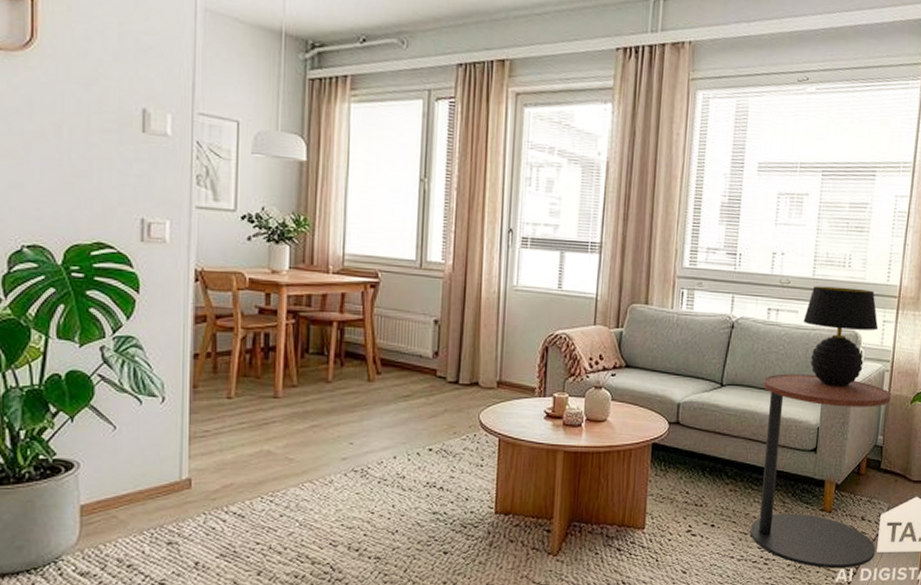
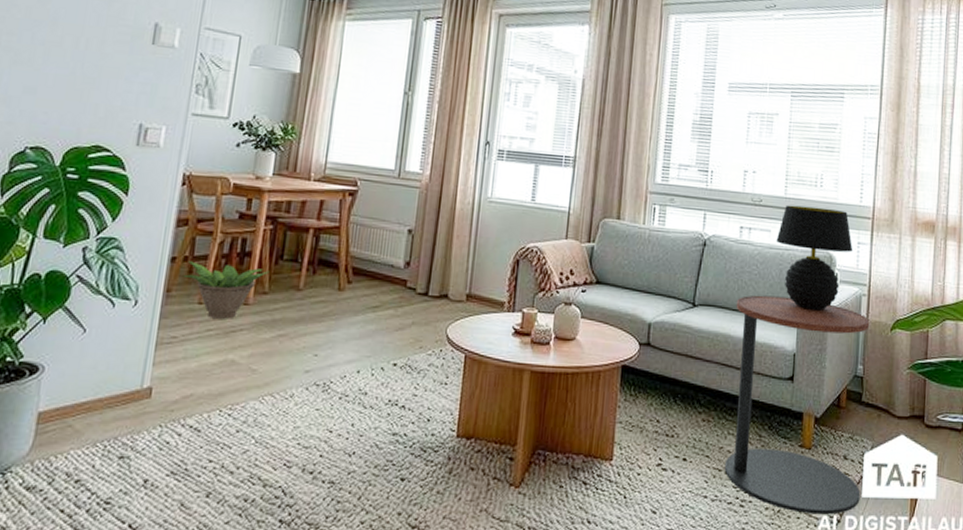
decorative plant: none [207,357,297,412] -> present [182,261,270,319]

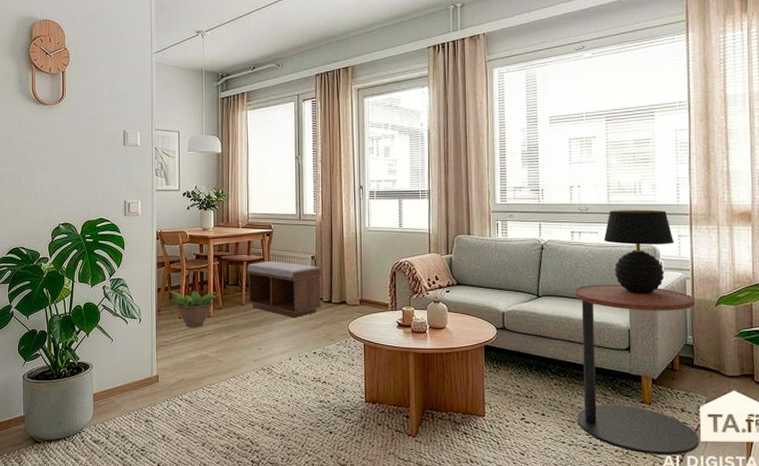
bench: none [306,231,420,314] -> present [247,261,322,318]

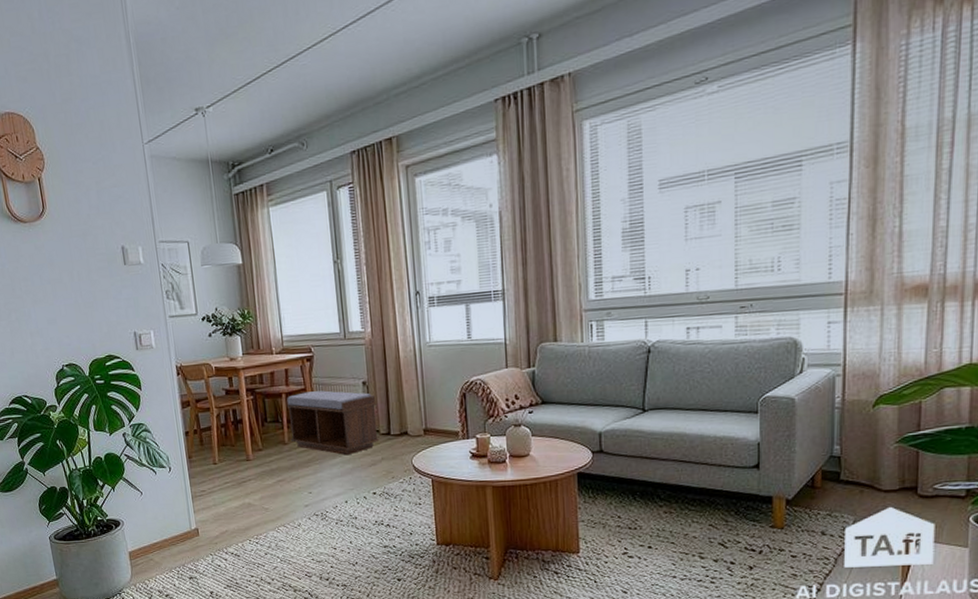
decorative plant: present [166,290,221,328] -> none [197,431,260,474]
side table: present [574,284,699,455] -> none [689,389,845,586]
table lamp: present [603,209,675,294] -> none [728,291,823,399]

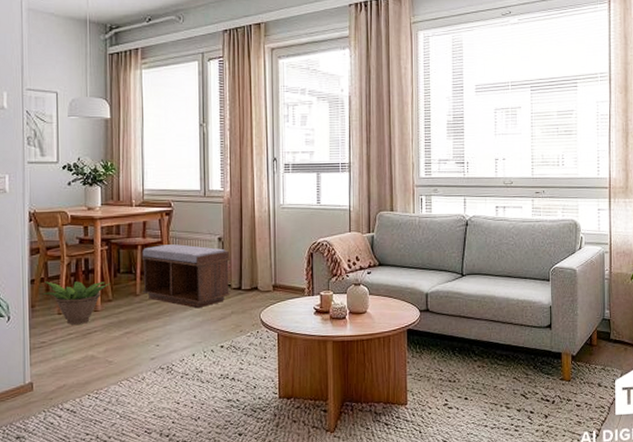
decorative plant: none [197,431,260,474] -> present [42,281,111,325]

